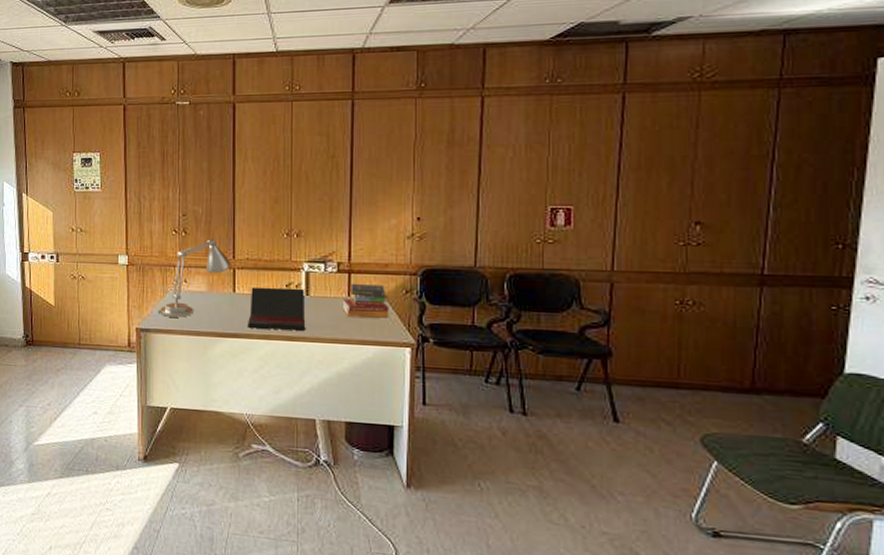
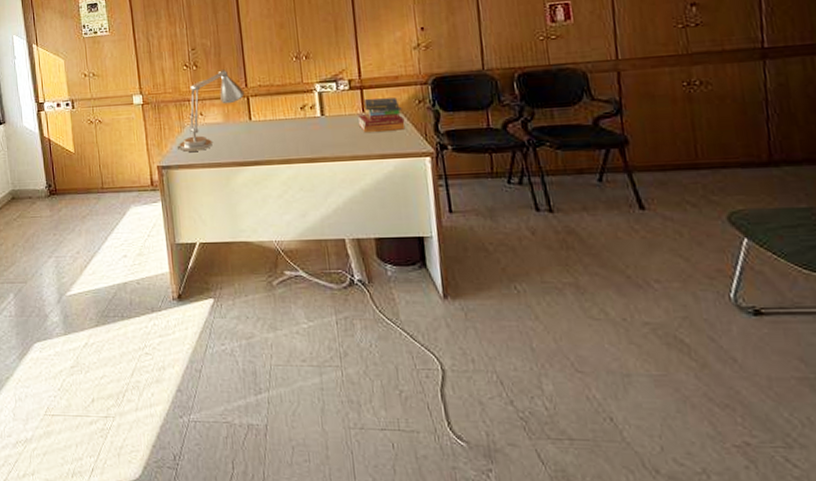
laptop: present [248,287,306,331] -> none [266,109,325,154]

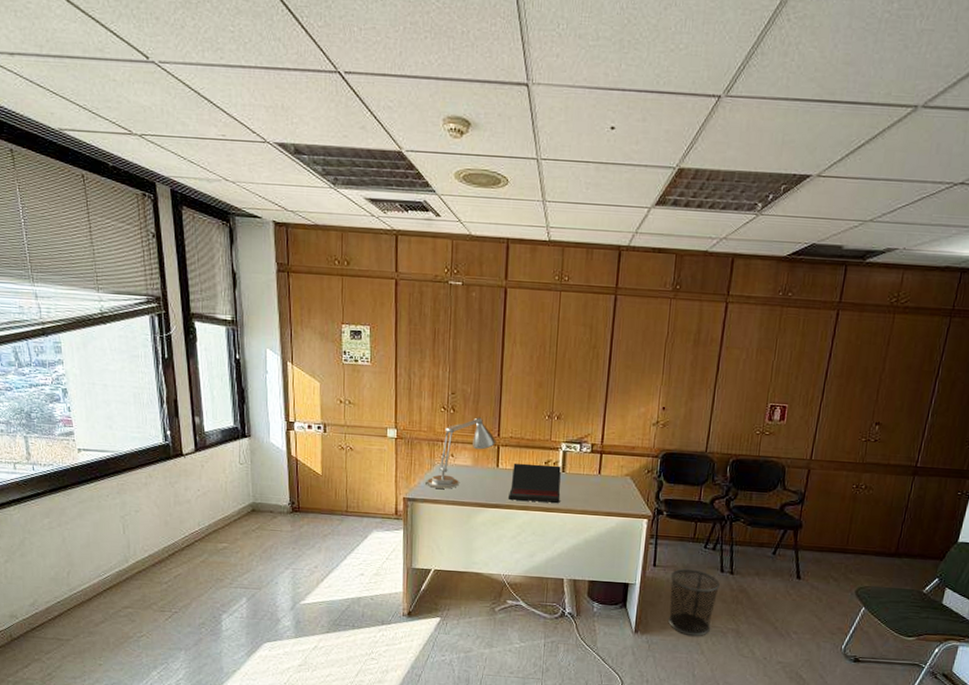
laptop: none [266,109,325,154] -> present [509,463,561,503]
books: present [357,98,406,132] -> none [593,462,633,494]
trash can: none [473,211,540,296] -> present [668,568,720,636]

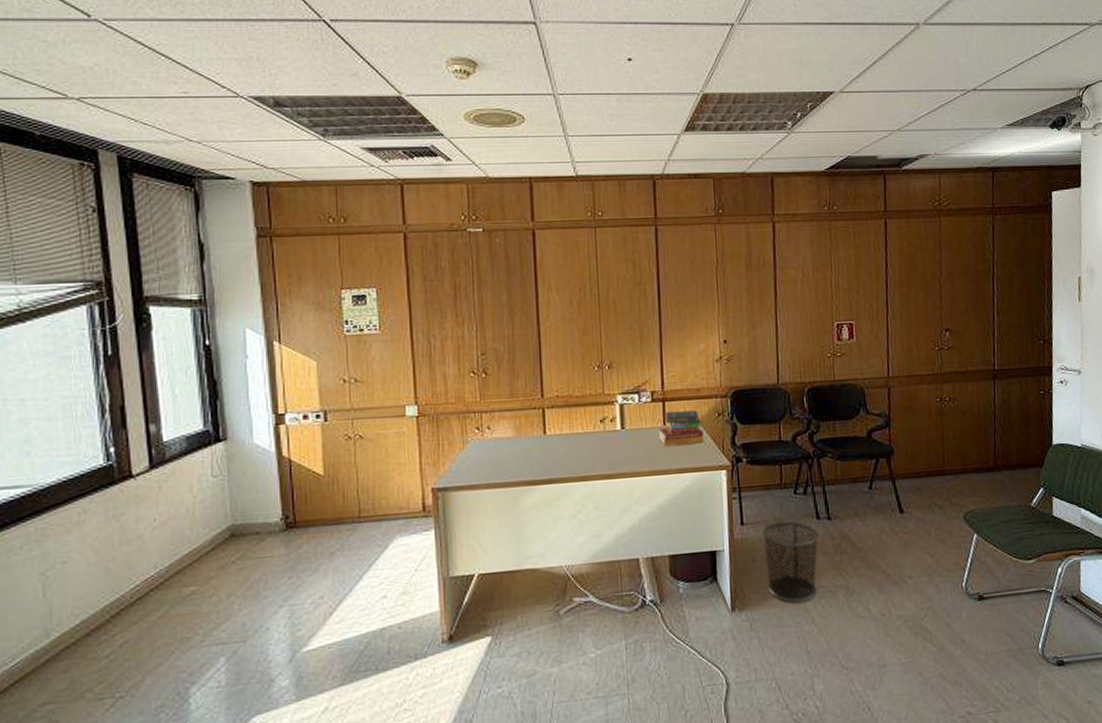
desk lamp: present [425,417,496,489] -> none [458,378,540,471]
laptop: present [509,463,561,503] -> none [562,422,623,471]
books: none [593,462,633,494] -> present [658,410,705,446]

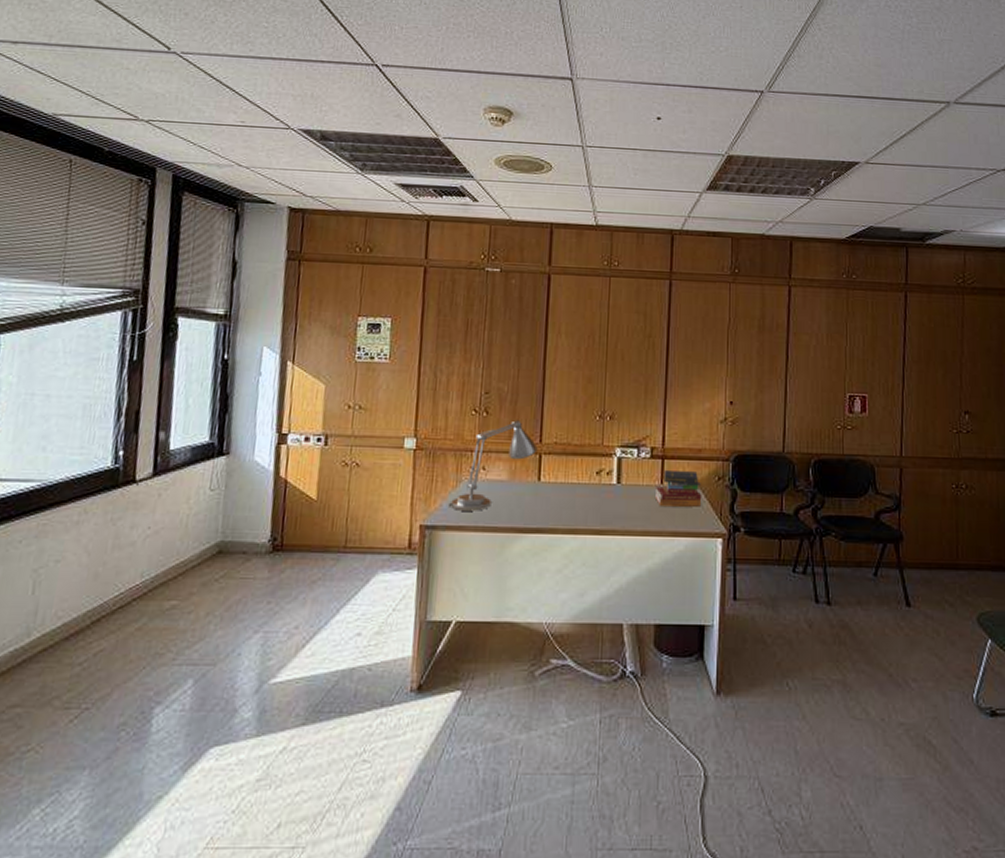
desk lamp: none [458,378,540,471] -> present [449,420,538,511]
trash can: present [762,521,818,603] -> none [755,600,816,693]

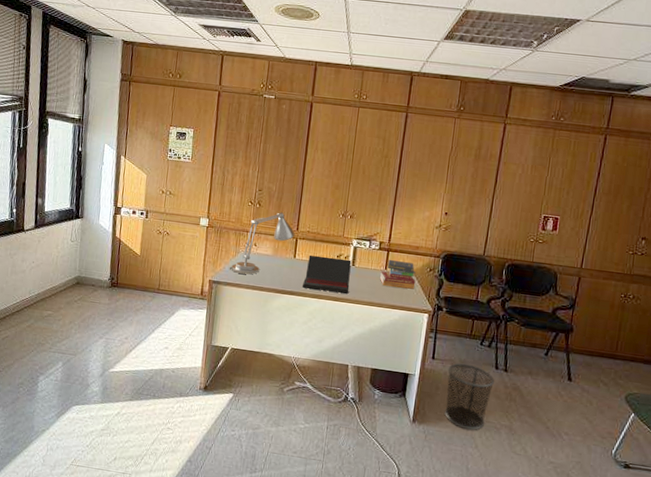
laptop: none [552,474,616,523] -> present [303,255,352,294]
trash can: none [755,600,816,693] -> present [445,363,494,430]

